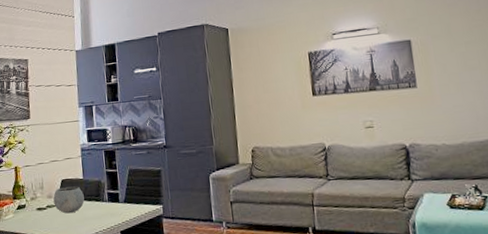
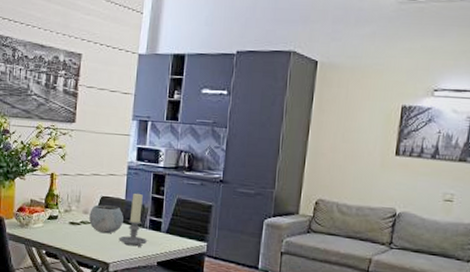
candle holder: none [82,170,109,221] -> present [119,193,148,247]

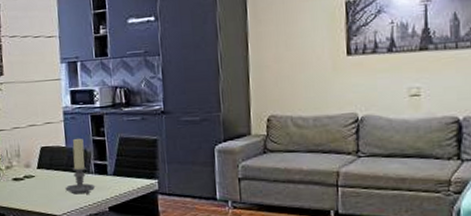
bowl: present [89,204,123,234] -> none [31,155,67,186]

